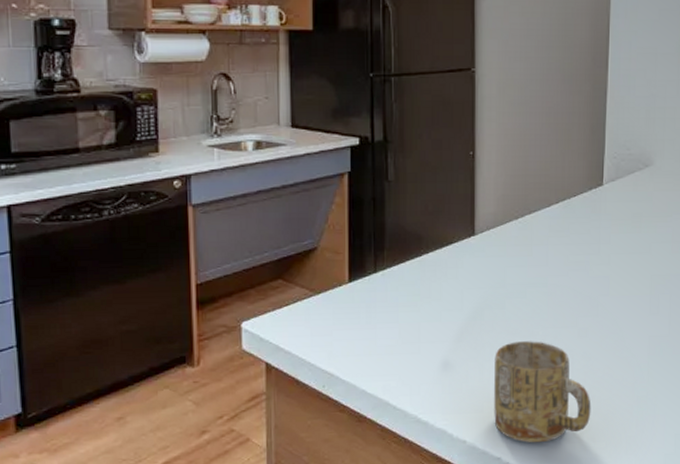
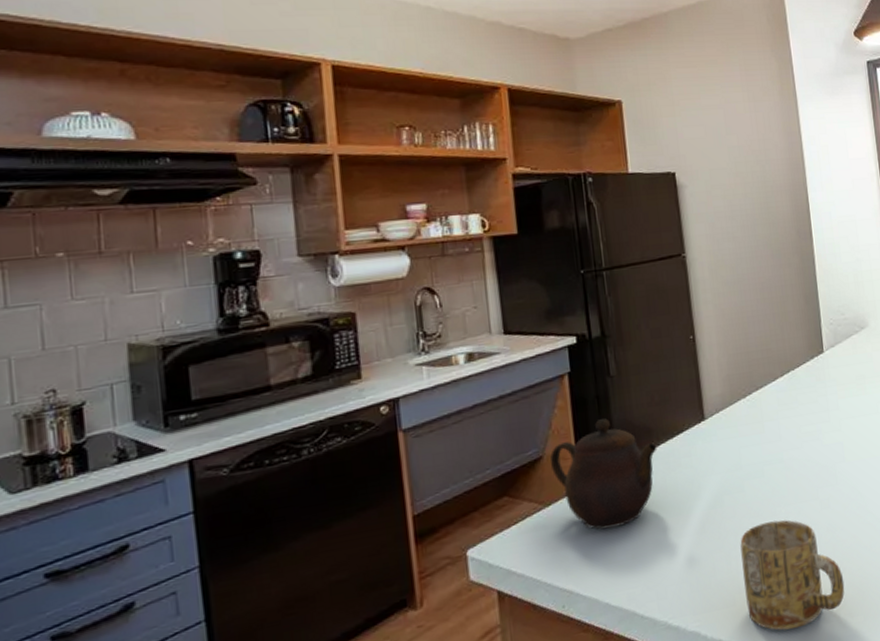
teapot: none [323,221,426,323] -> present [549,418,657,530]

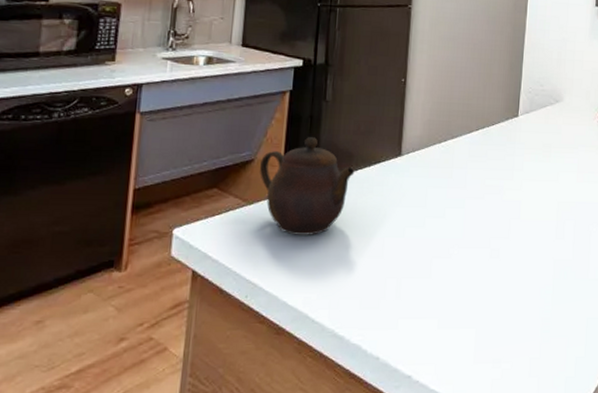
mug: present [740,520,845,631] -> none [407,260,500,362]

